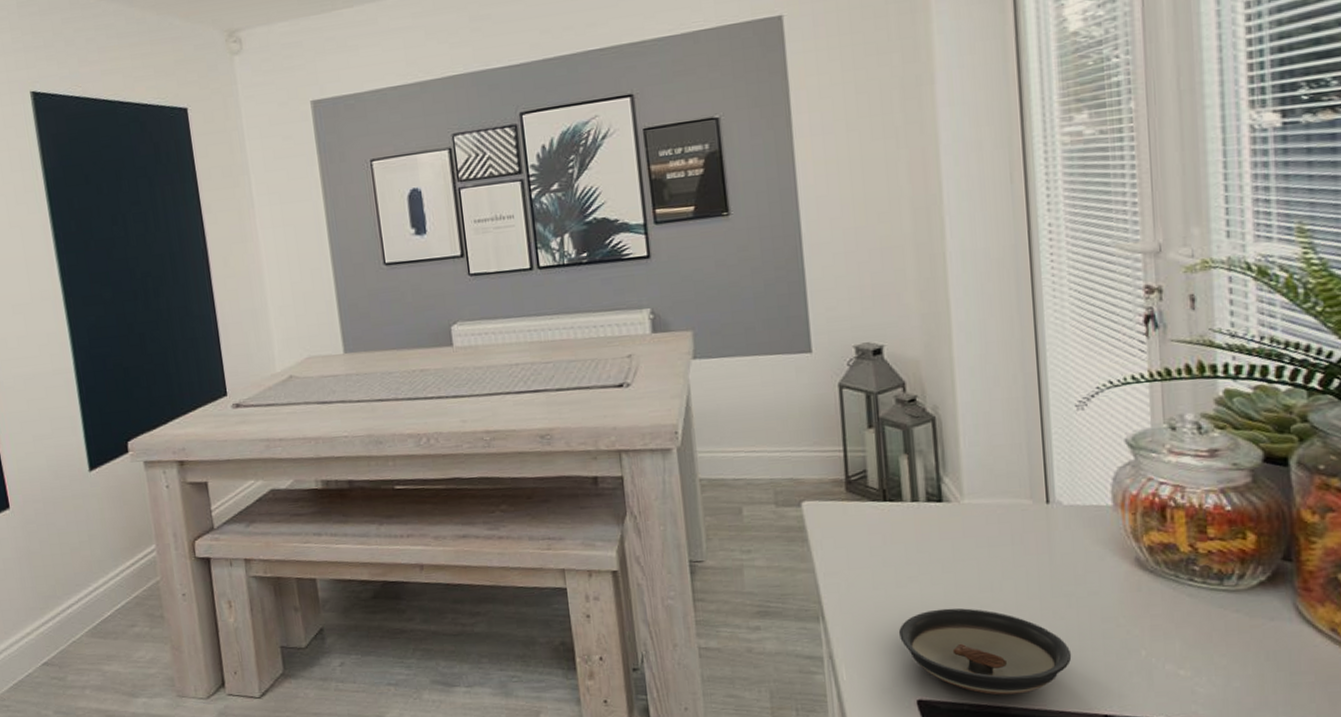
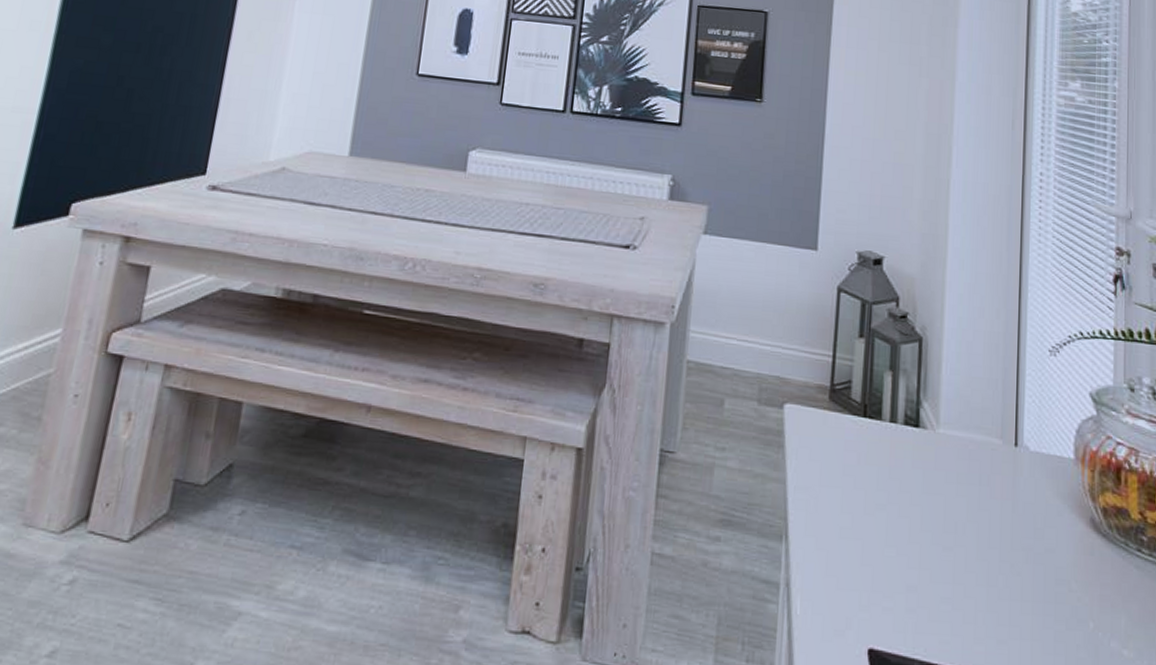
saucer: present [898,608,1072,695] -> none [859,545,1024,656]

